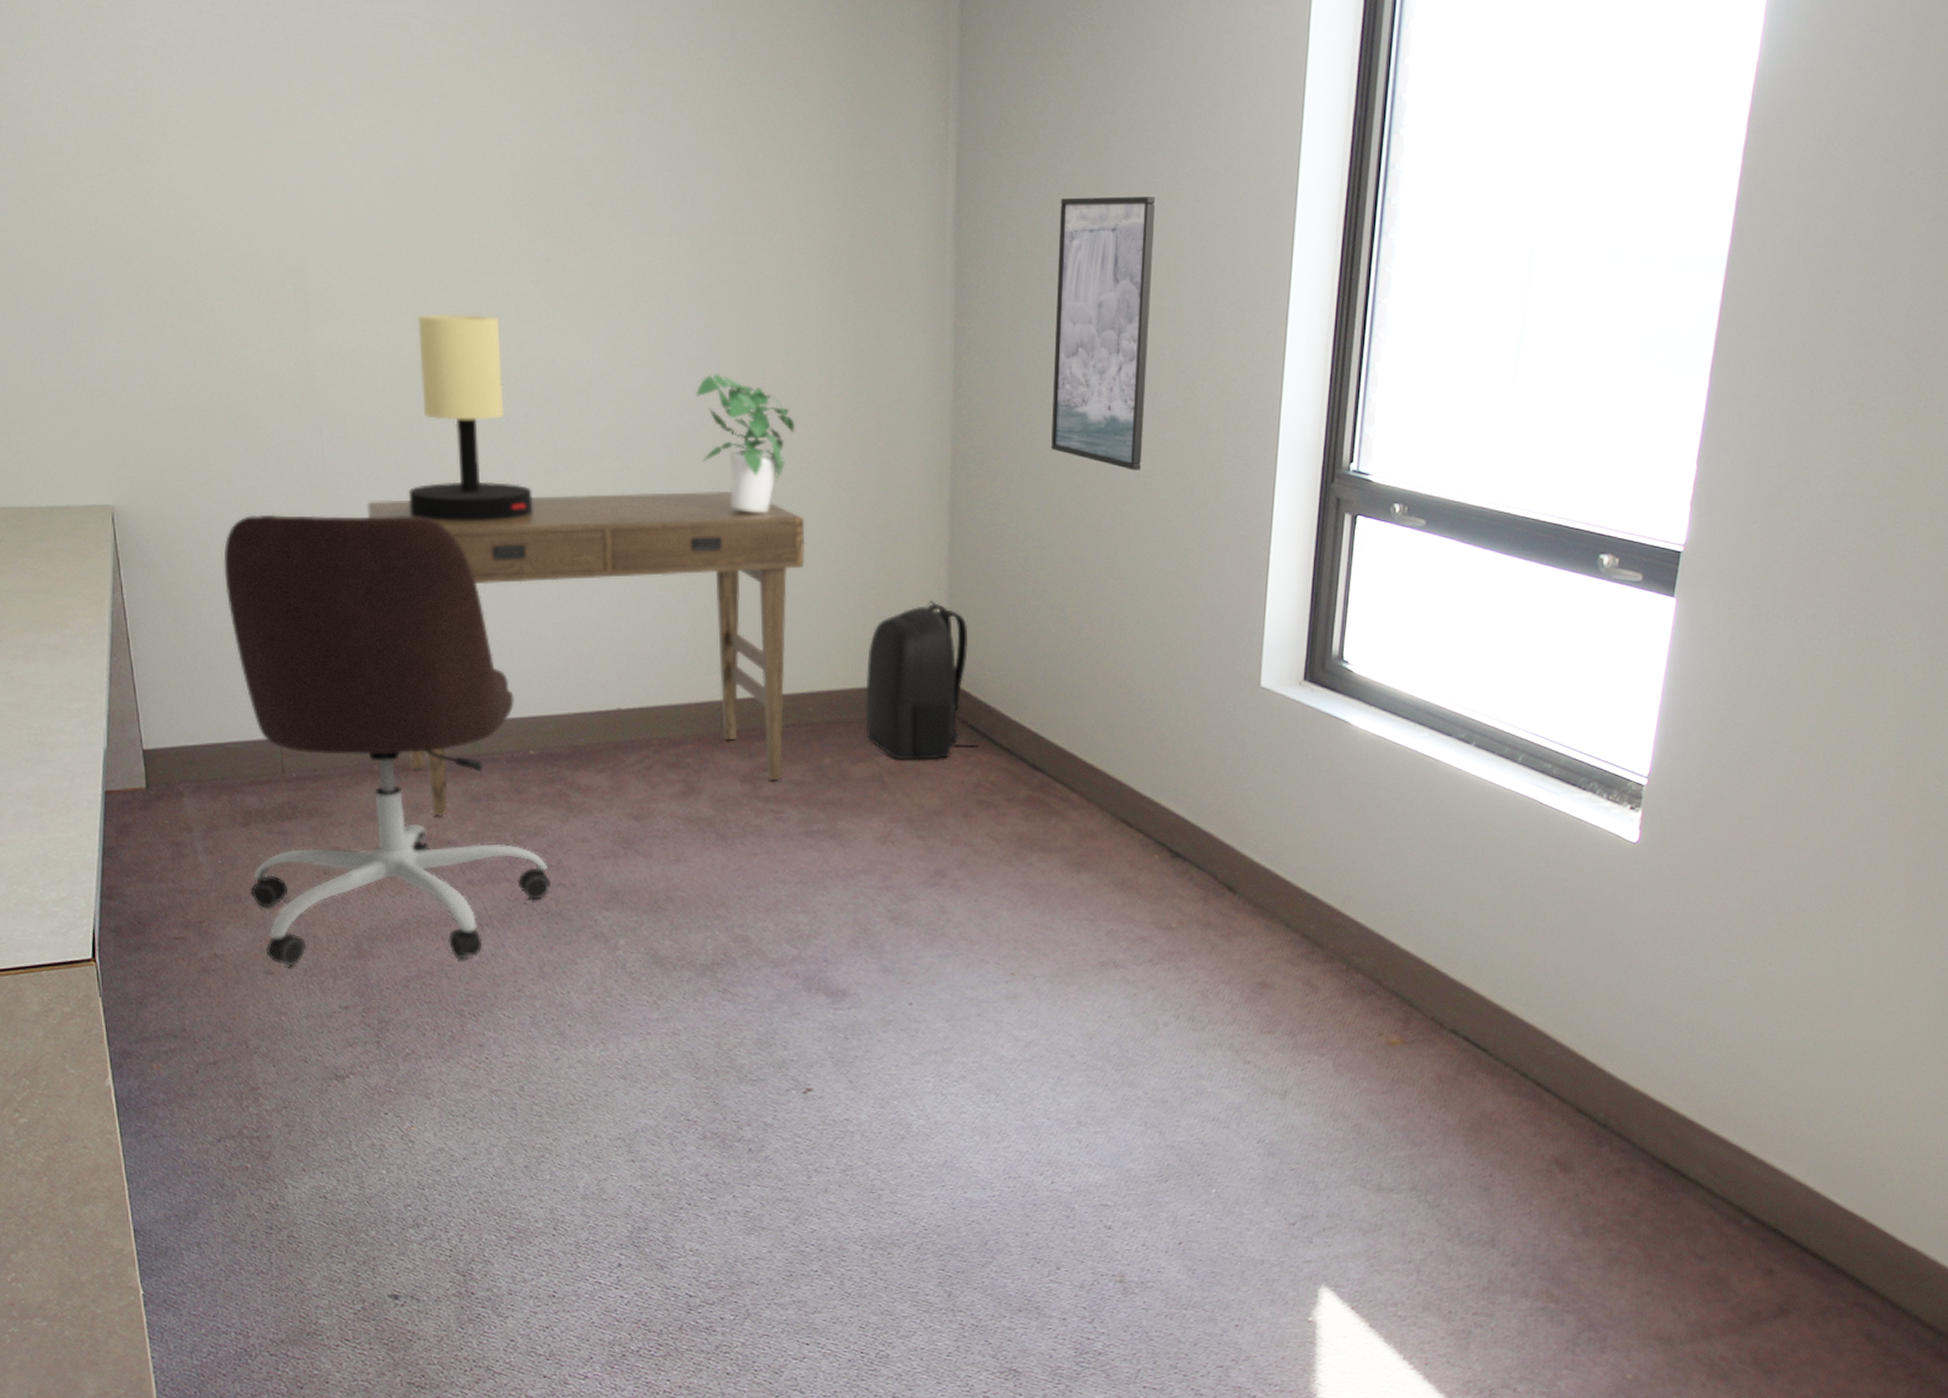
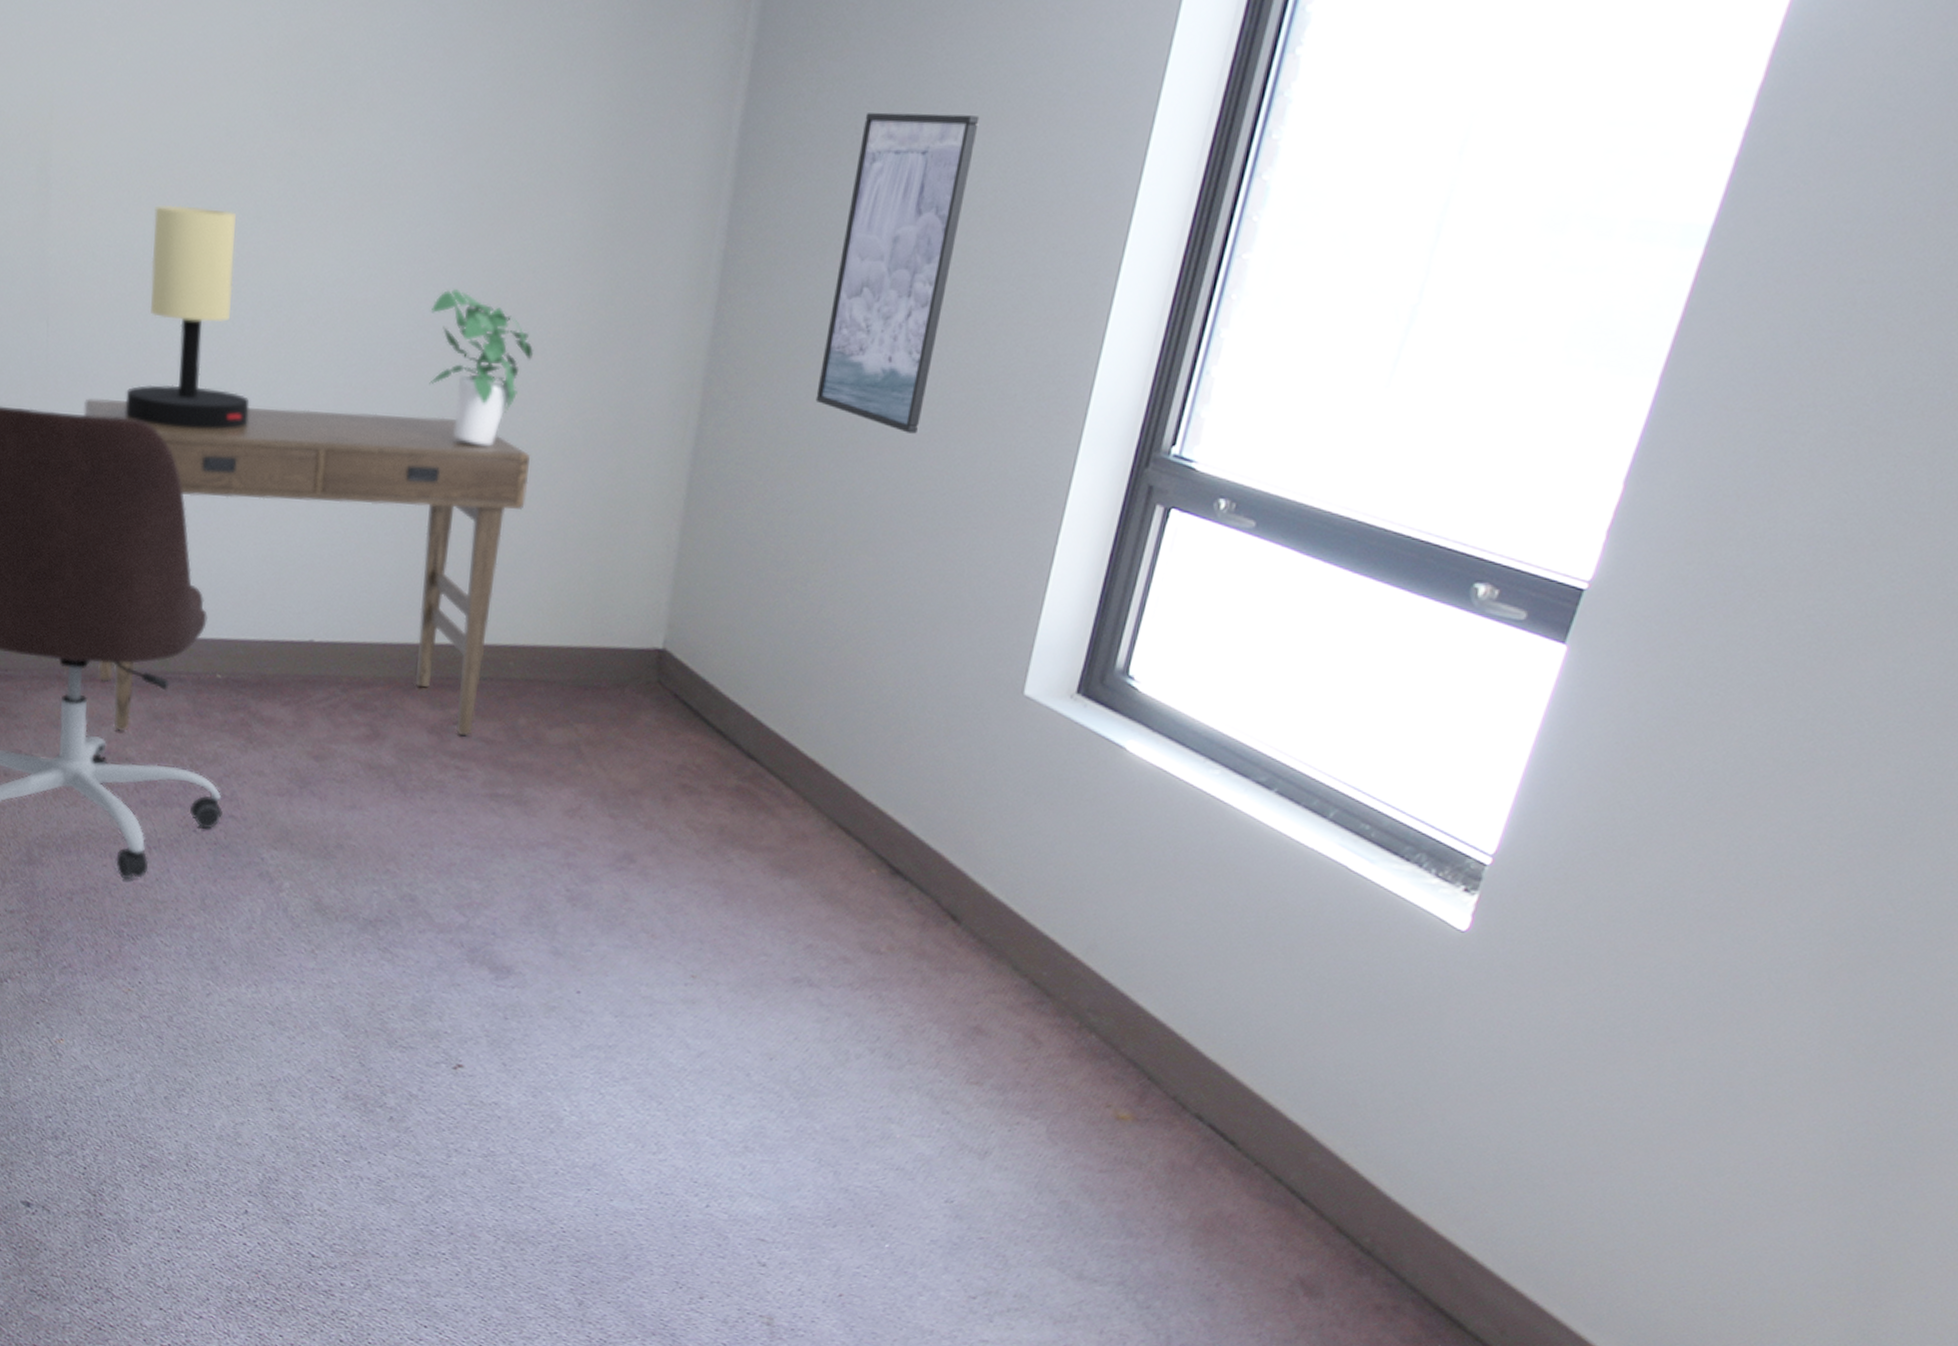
backpack: present [865,600,978,760] -> none [568,558,695,734]

